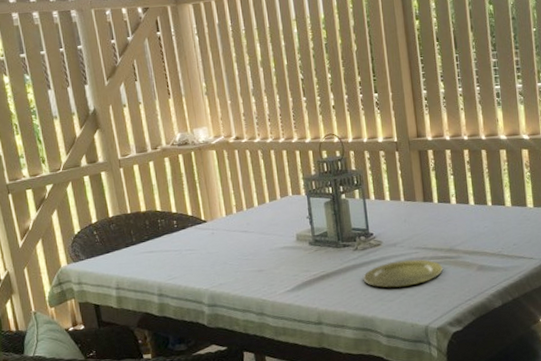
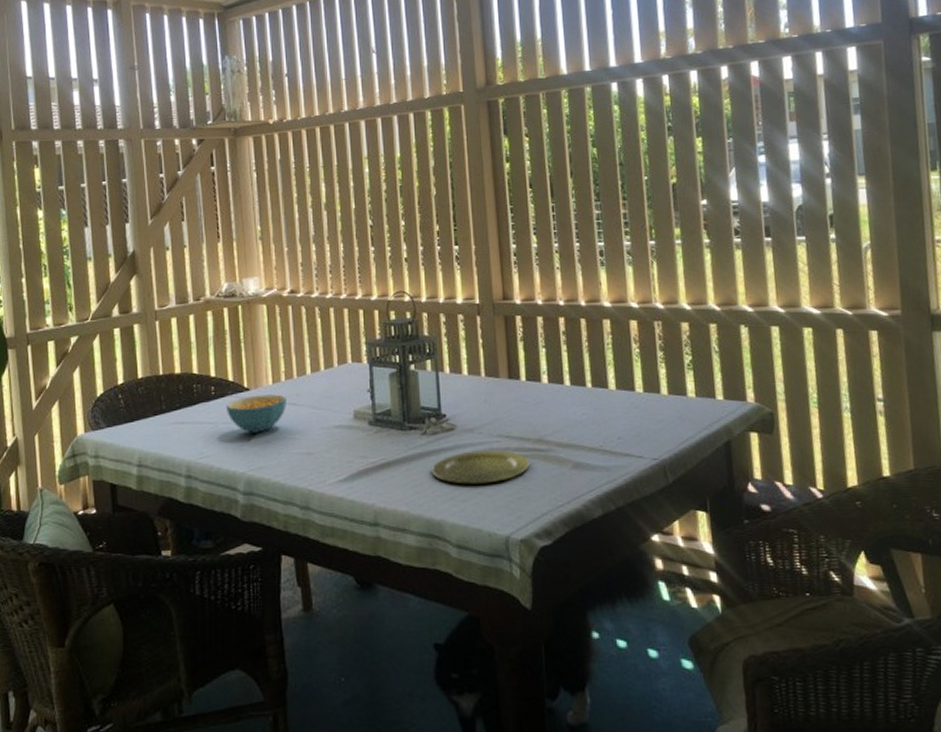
cereal bowl: none [187,224,239,257] -> present [225,394,287,433]

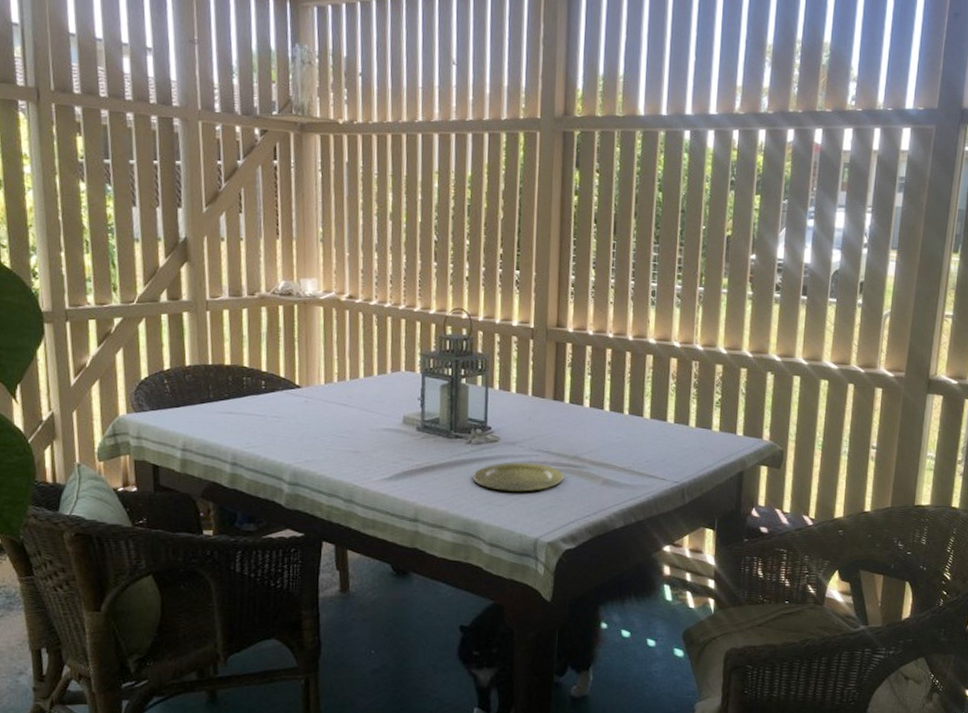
cereal bowl: present [225,394,287,433] -> none [275,393,338,429]

